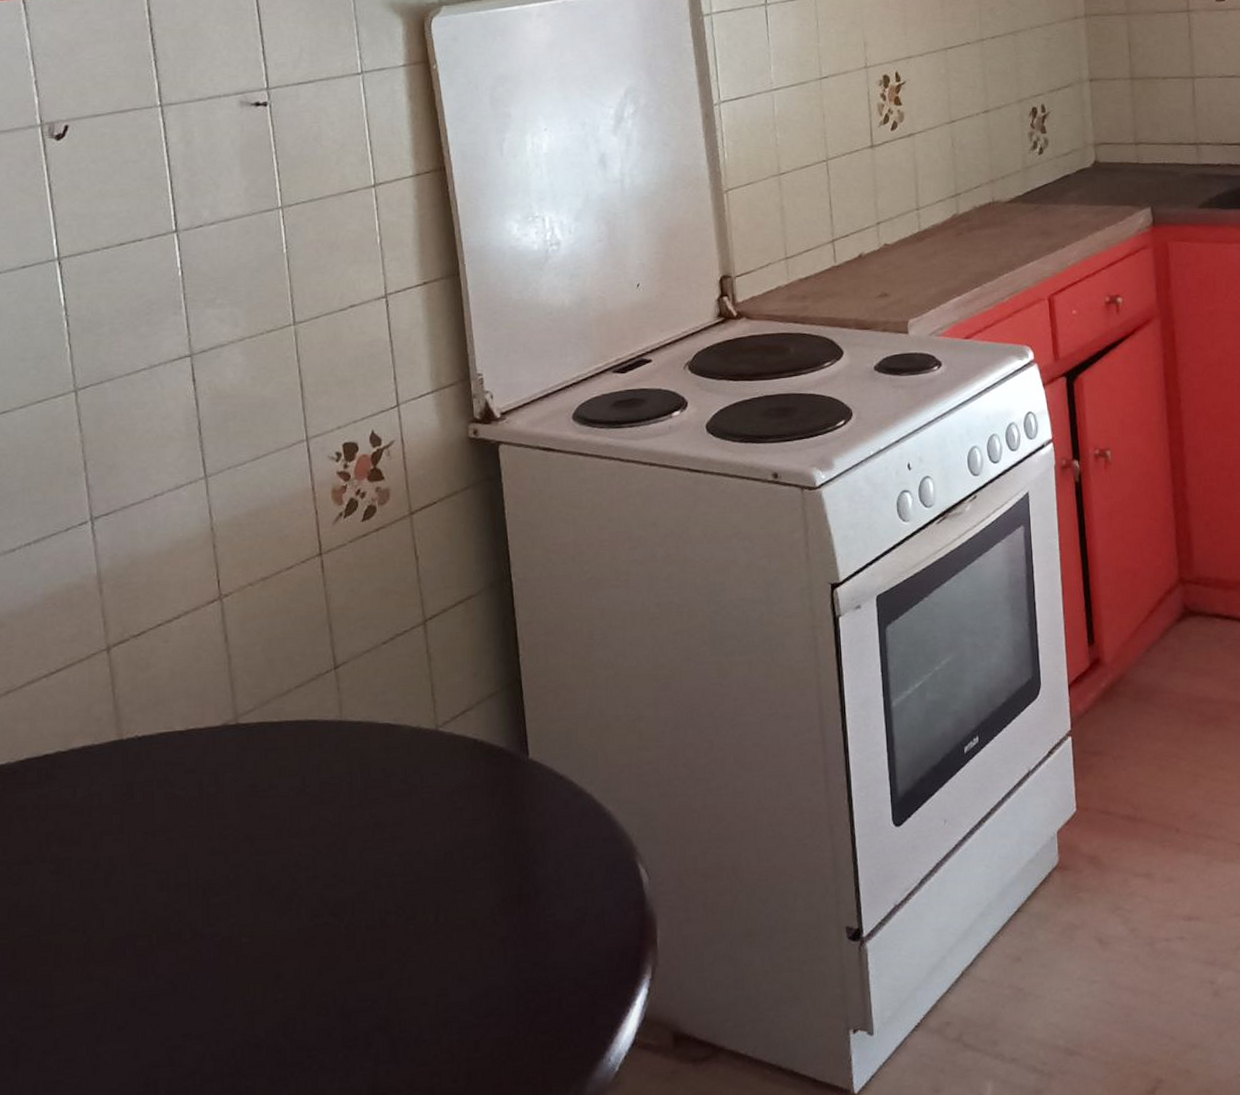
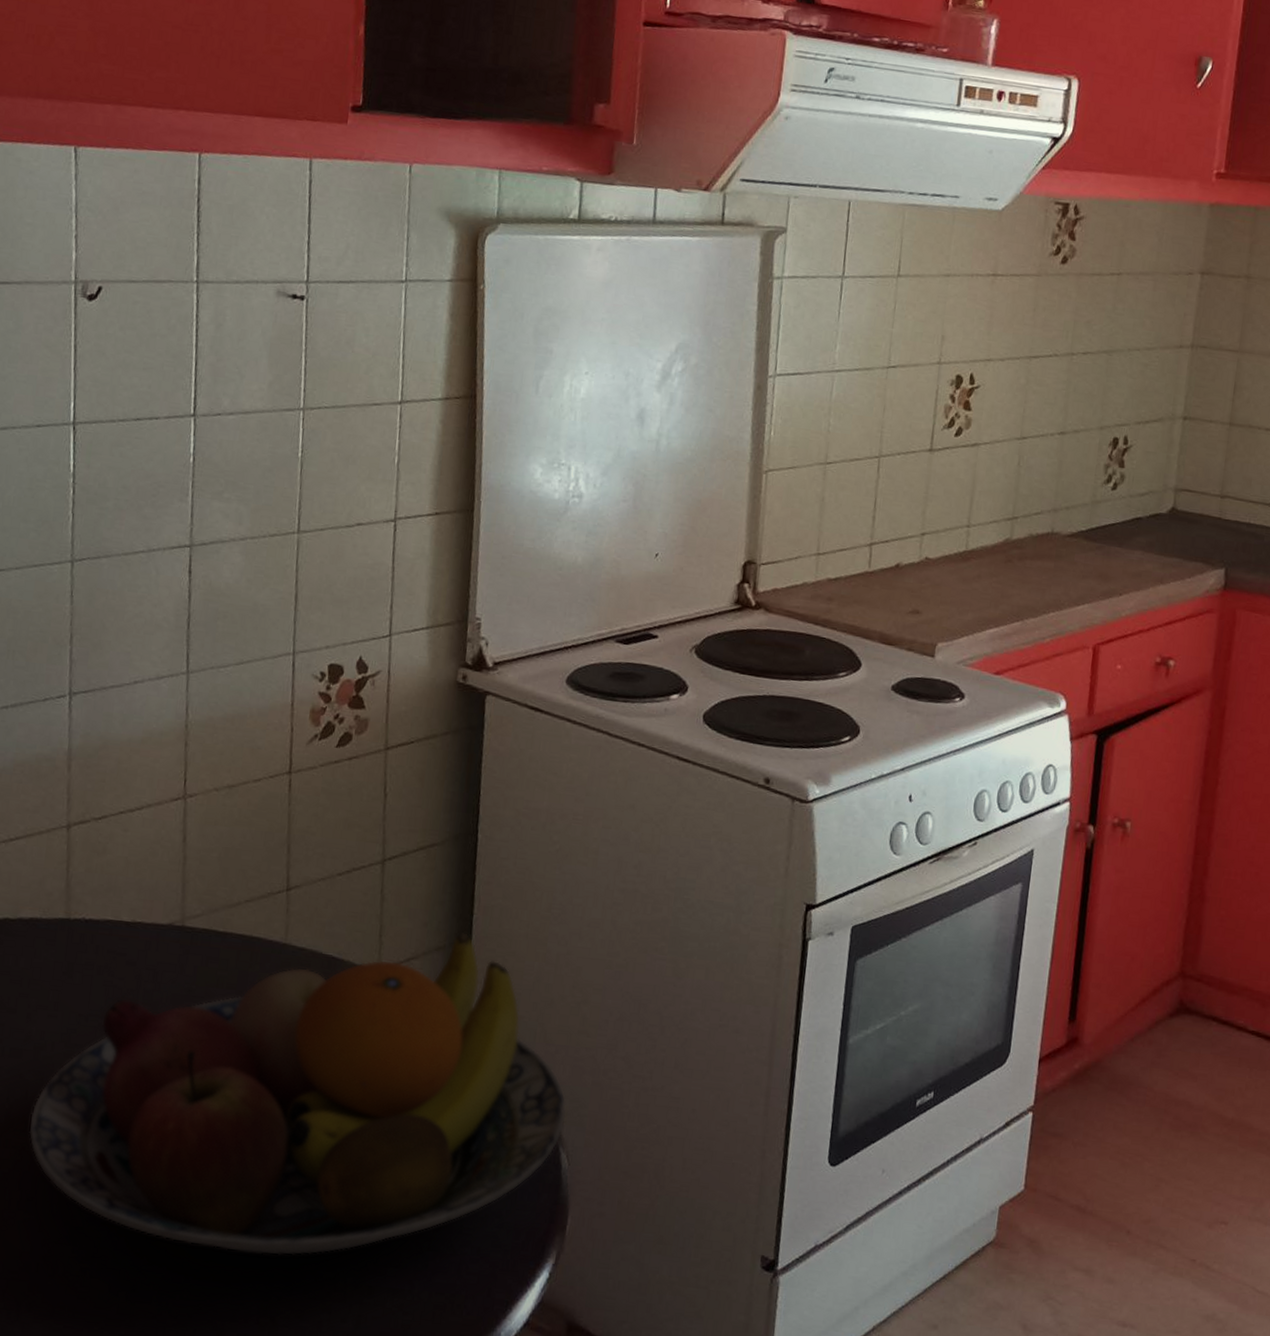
fruit bowl: none [110,674,640,1039] -> present [28,931,567,1256]

